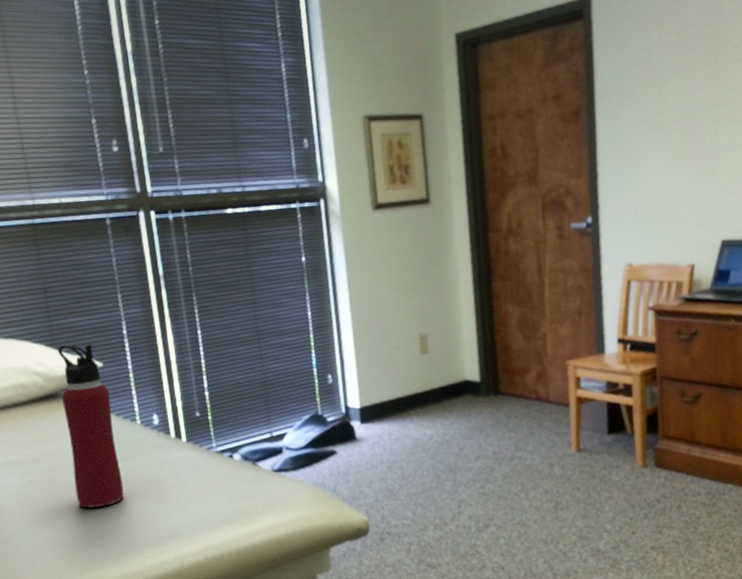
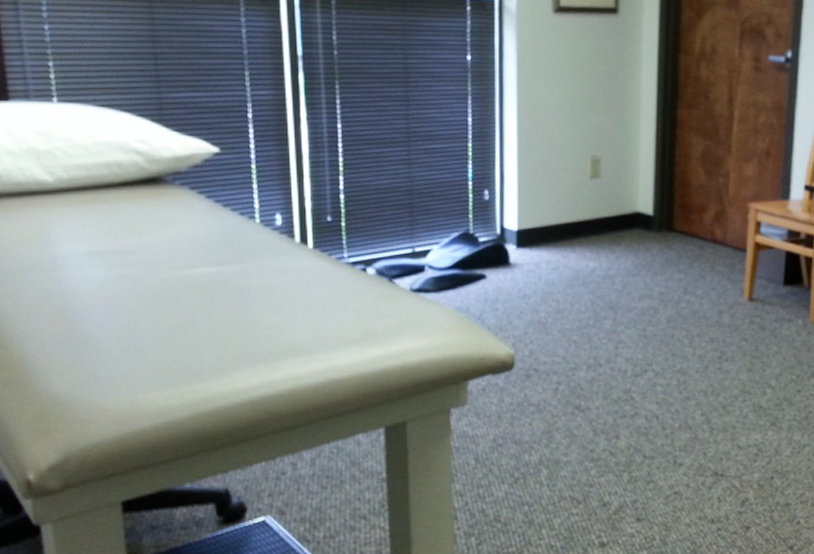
water bottle: present [57,344,124,508] -> none [165,122,233,312]

